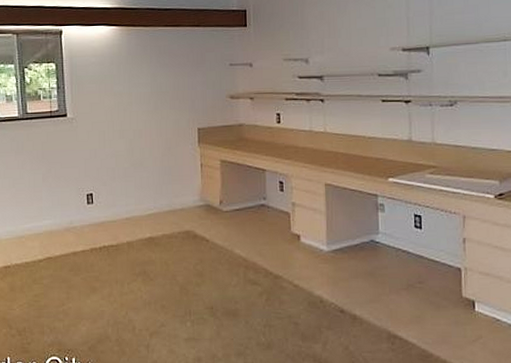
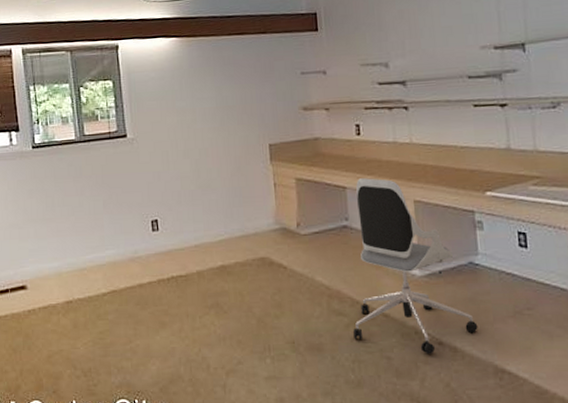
office chair: none [266,162,375,321] -> present [353,178,478,355]

